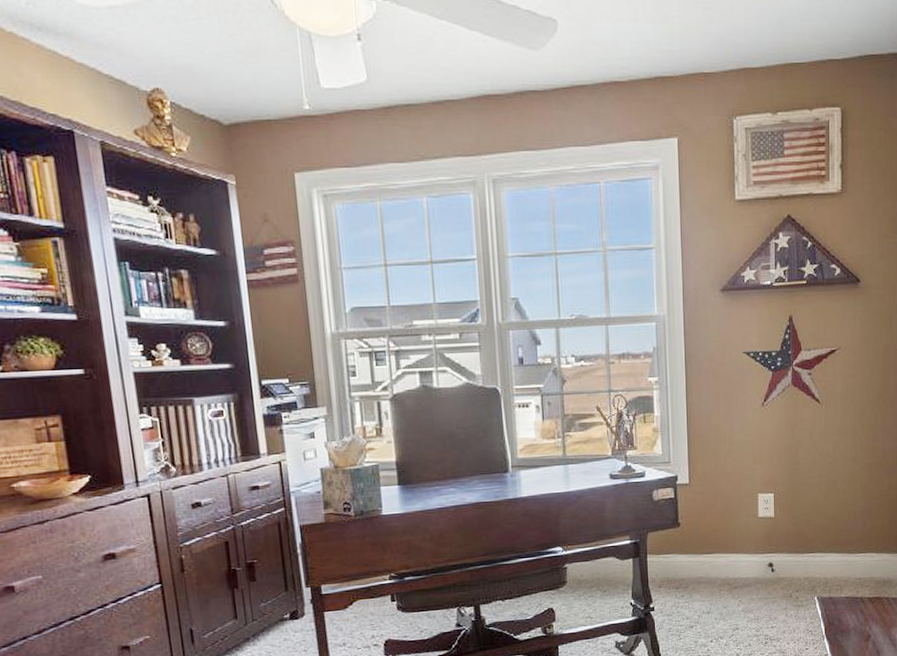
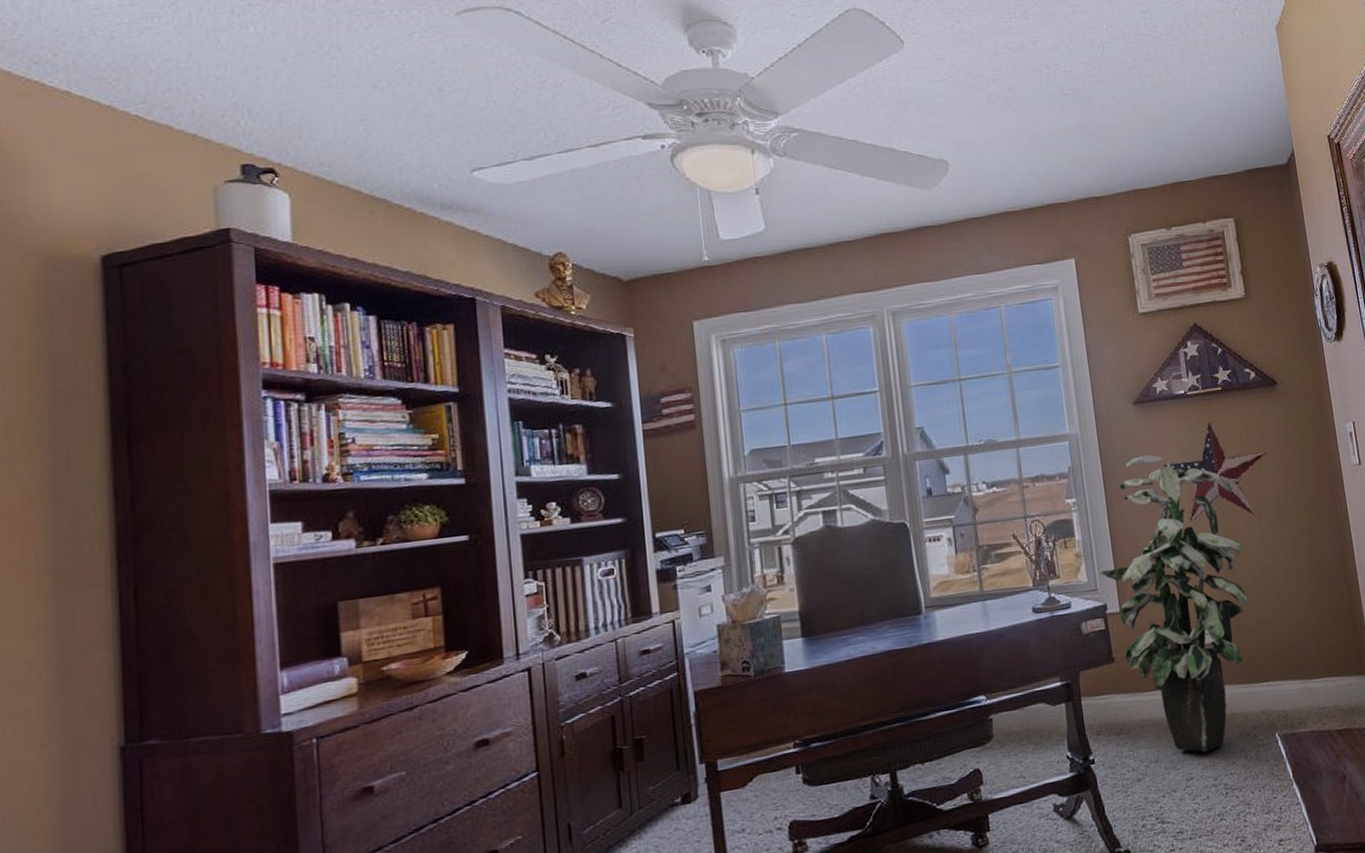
indoor plant: none [674,341,807,608] -> present [1100,455,1248,752]

